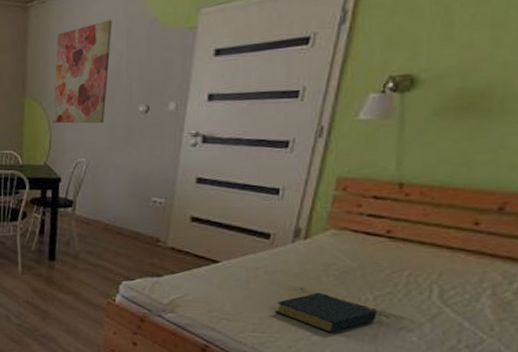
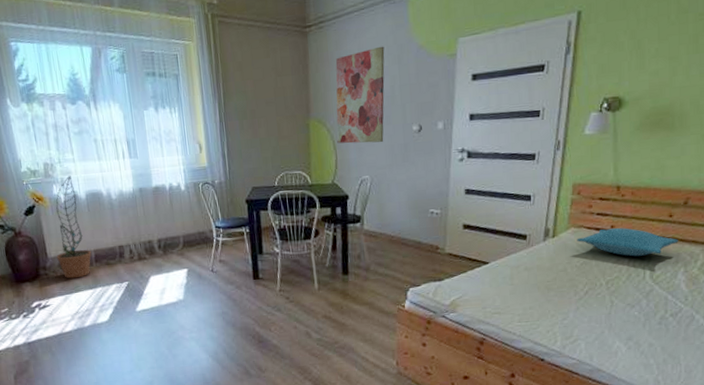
hardback book: present [275,292,377,333] -> none [535,282,609,316]
pillow: none [337,234,486,270] -> present [577,228,678,257]

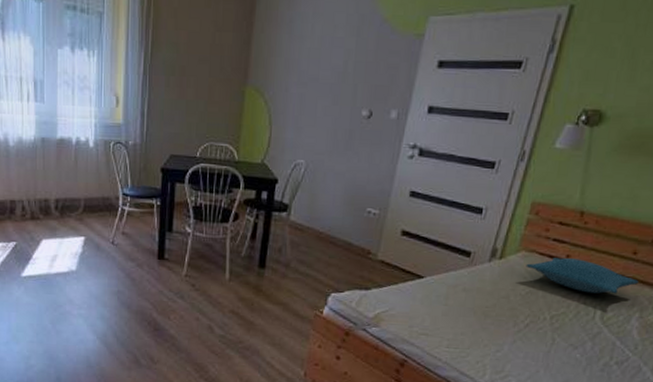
wall art: present [335,46,385,144] -> none [274,13,344,125]

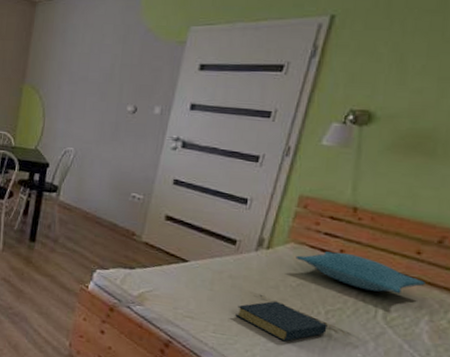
hardback book: none [468,311,552,350] -> present [235,301,327,342]

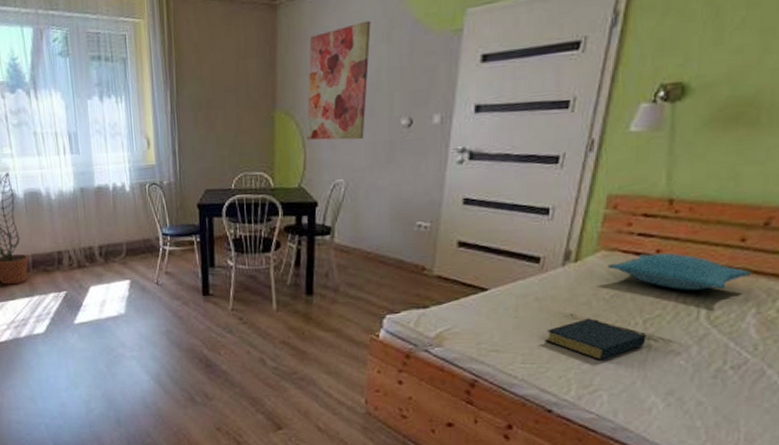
wall art: none [47,24,111,118] -> present [307,20,371,140]

